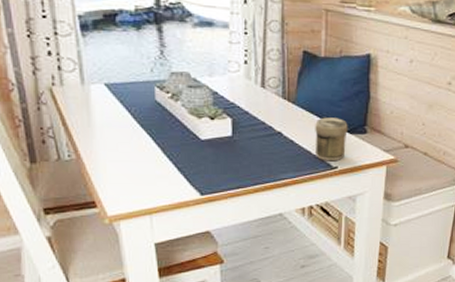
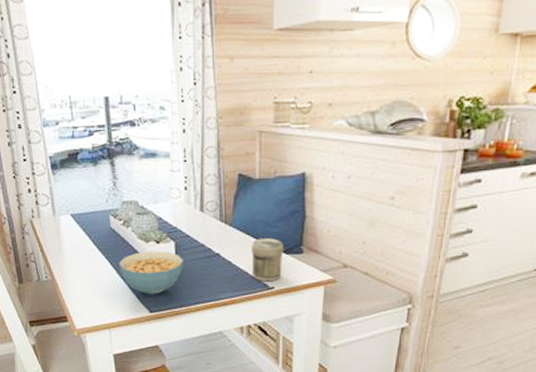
cereal bowl: none [165,127,242,176] -> present [119,251,184,295]

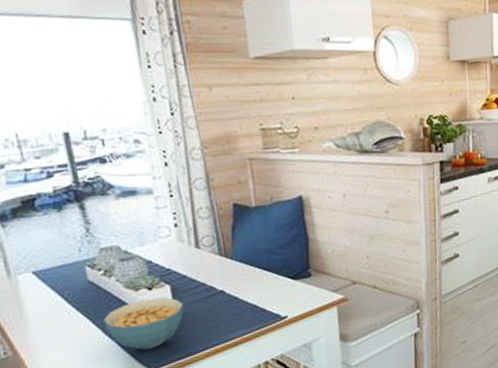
jar: present [251,238,284,282] -> none [257,265,293,313]

